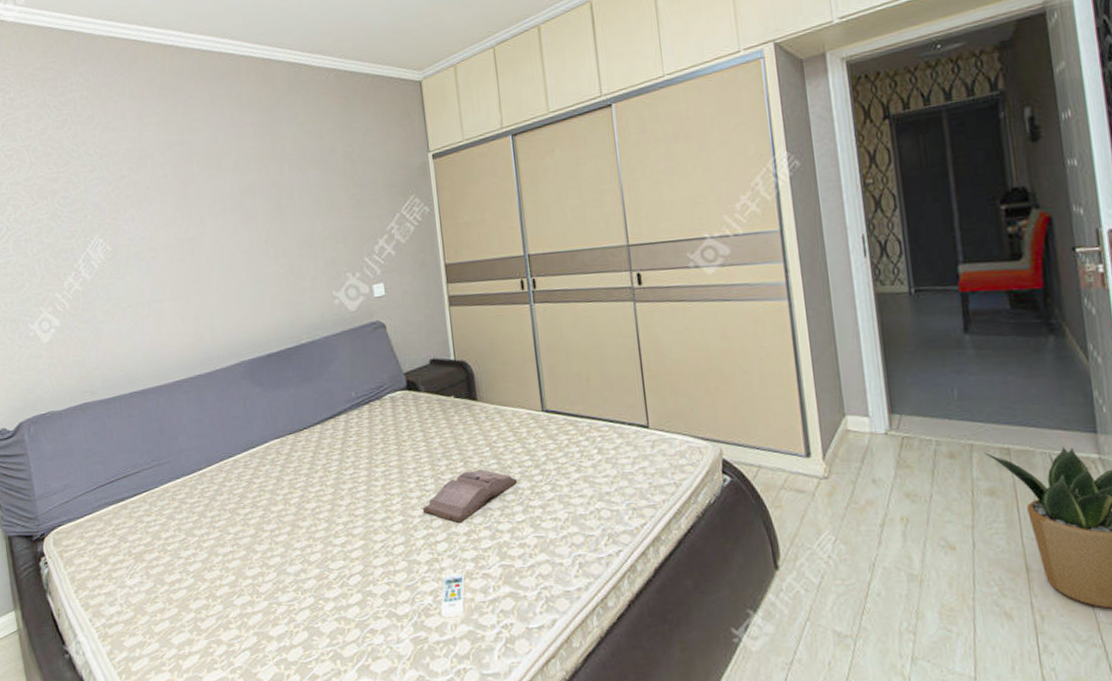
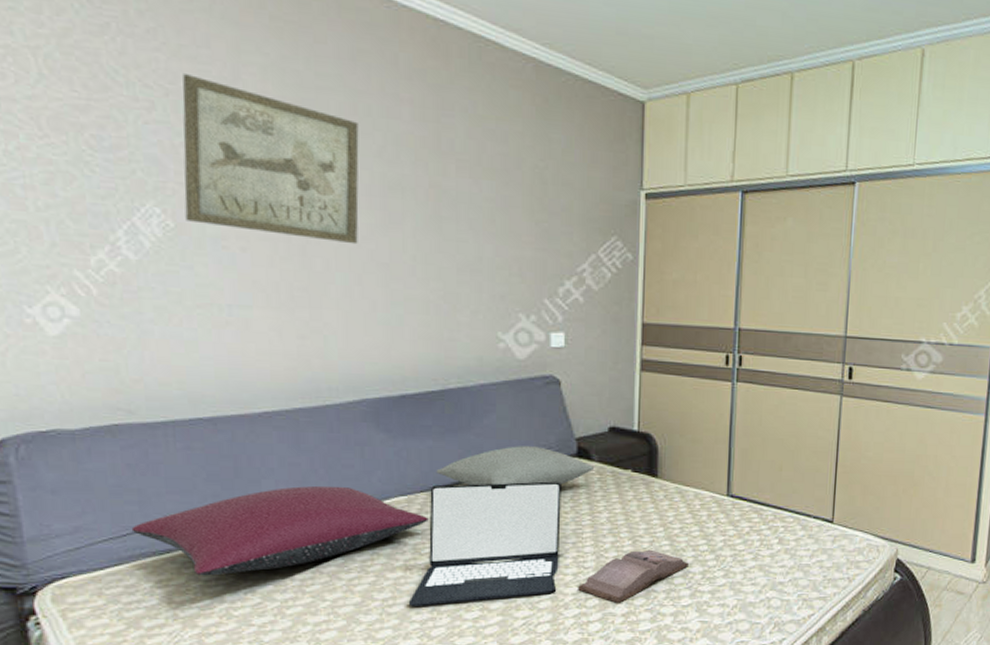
pillow: none [98,435,298,518] -> present [131,485,429,576]
wall art: none [110,140,227,245] -> present [182,74,359,245]
laptop: none [289,414,405,535] -> present [408,481,561,606]
pillow: none [299,384,422,424] -> present [436,446,593,486]

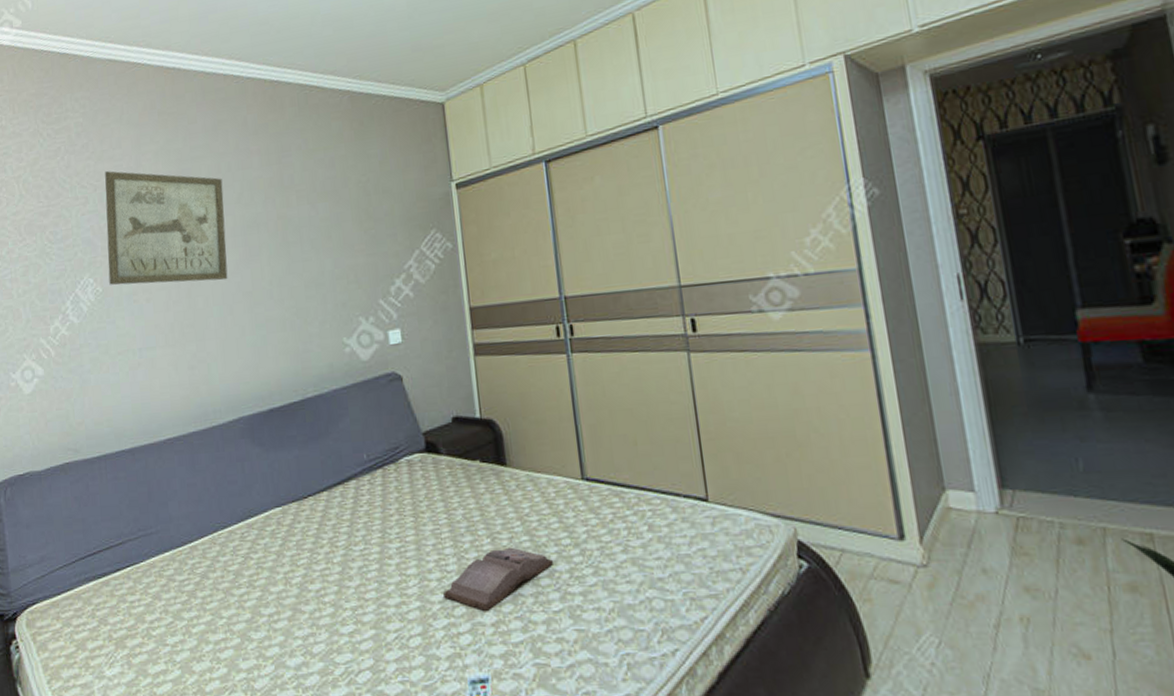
pillow: present [131,485,429,576] -> none [78,502,301,597]
laptop: present [408,481,561,606] -> none [290,480,423,621]
pillow: present [436,446,593,486] -> none [303,445,443,491]

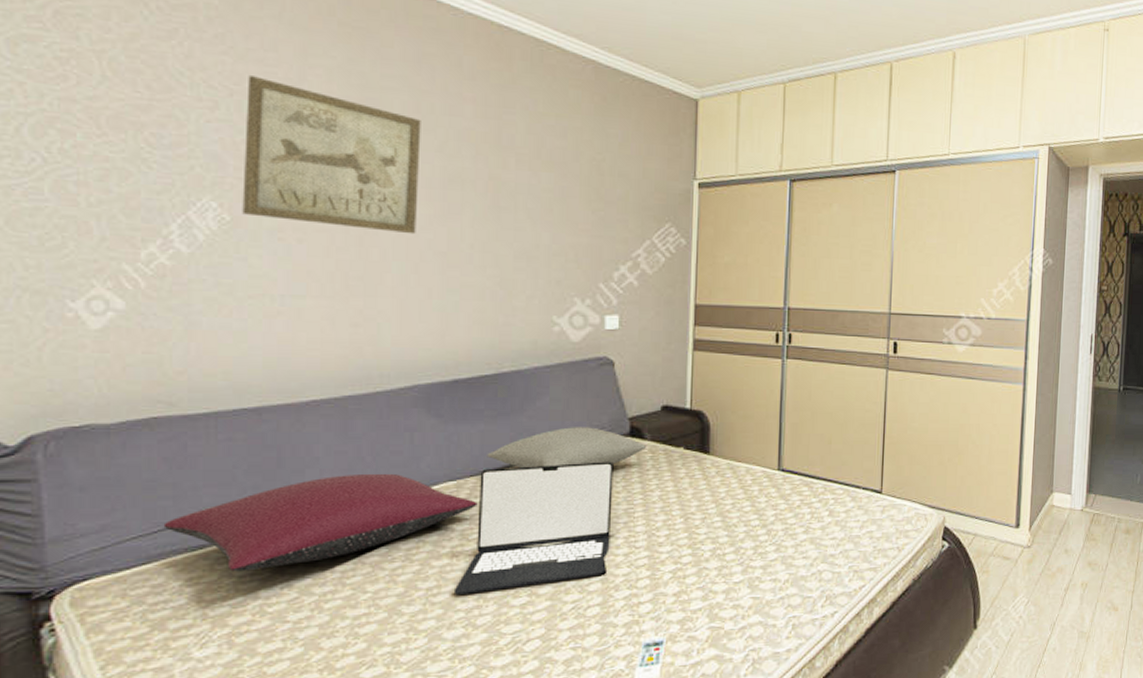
pillow: none [78,502,301,597] -> present [163,473,478,572]
laptop: none [290,480,423,621] -> present [453,461,613,594]
pillow: none [303,445,443,491] -> present [487,427,646,468]
hardback book: present [443,547,553,611] -> none [629,526,740,582]

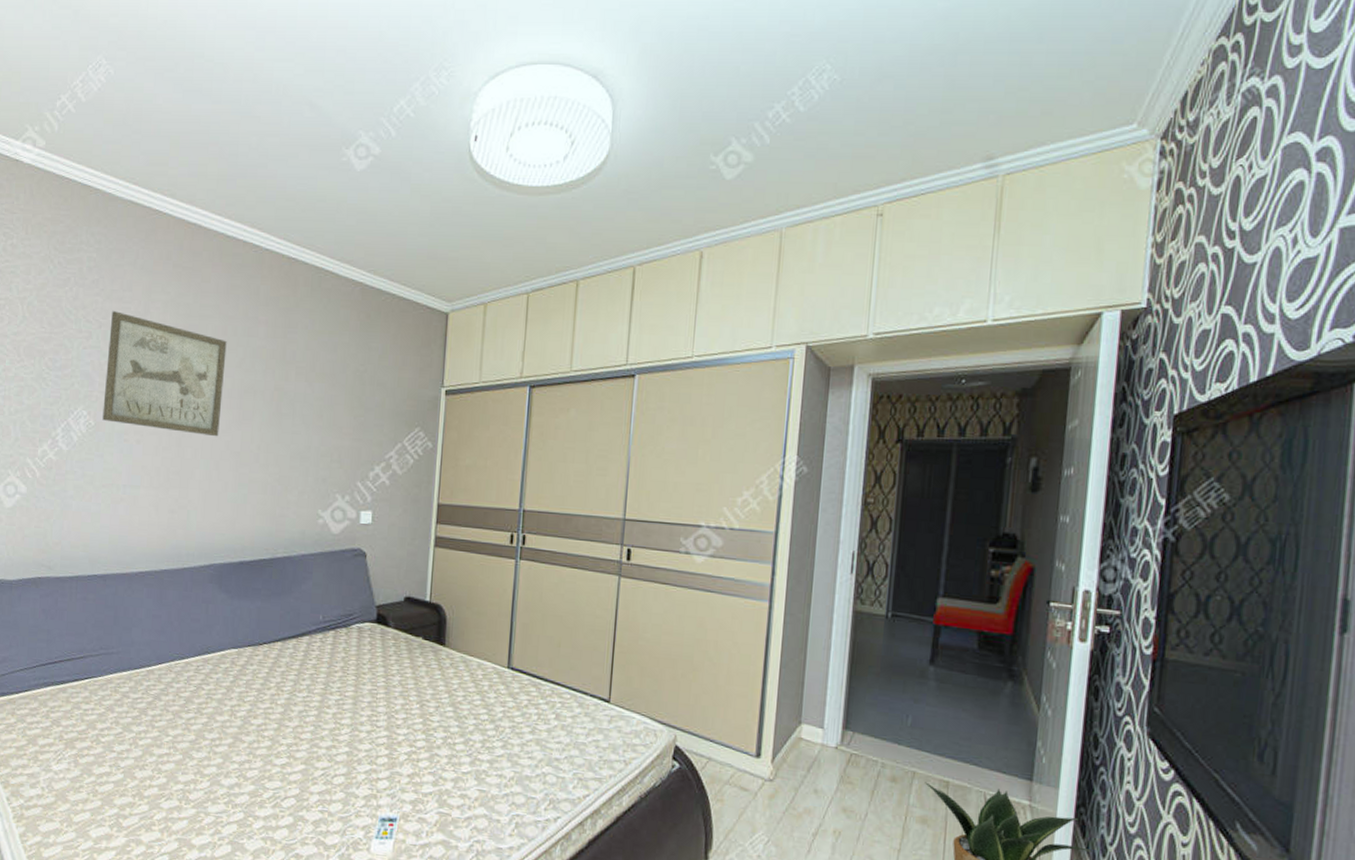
pillow: present [163,473,478,572] -> none [39,635,253,706]
laptop: present [453,461,613,594] -> none [231,641,362,749]
pillow: present [487,427,646,468] -> none [261,610,390,647]

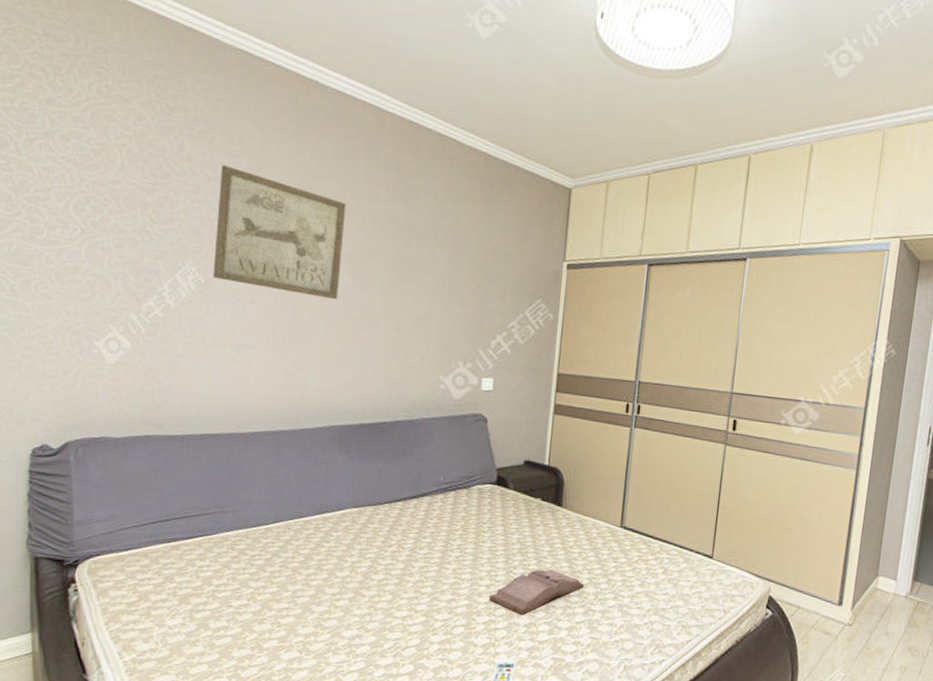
hardback book: none [370,714,470,764] -> present [489,569,584,615]

